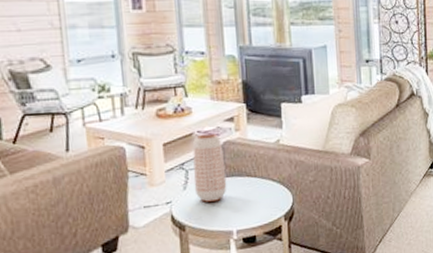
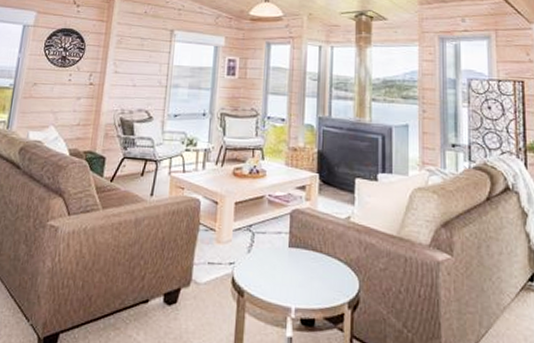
vase: present [192,133,227,202] -> none [258,198,292,271]

